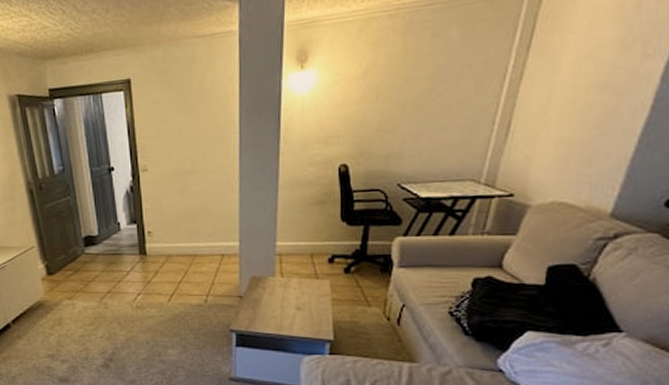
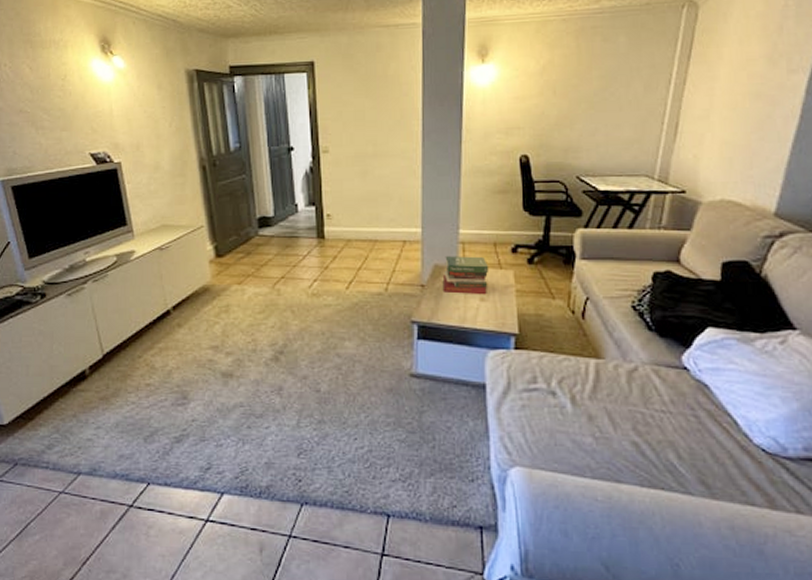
books: none [259,267,306,304] -> present [442,256,489,294]

